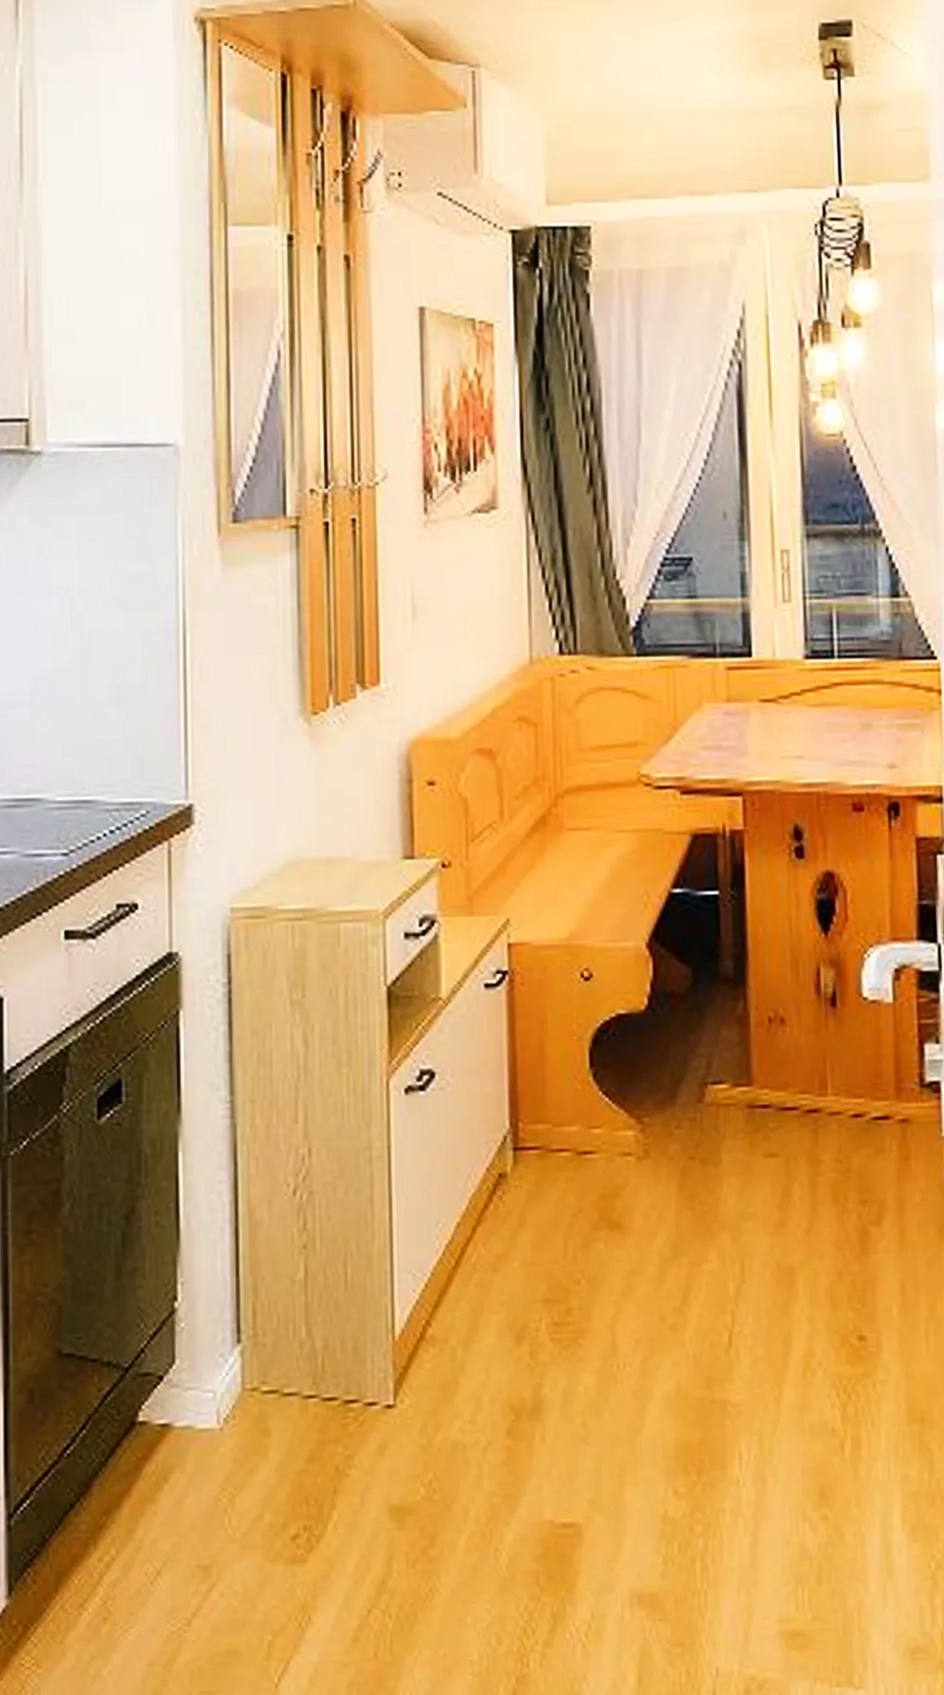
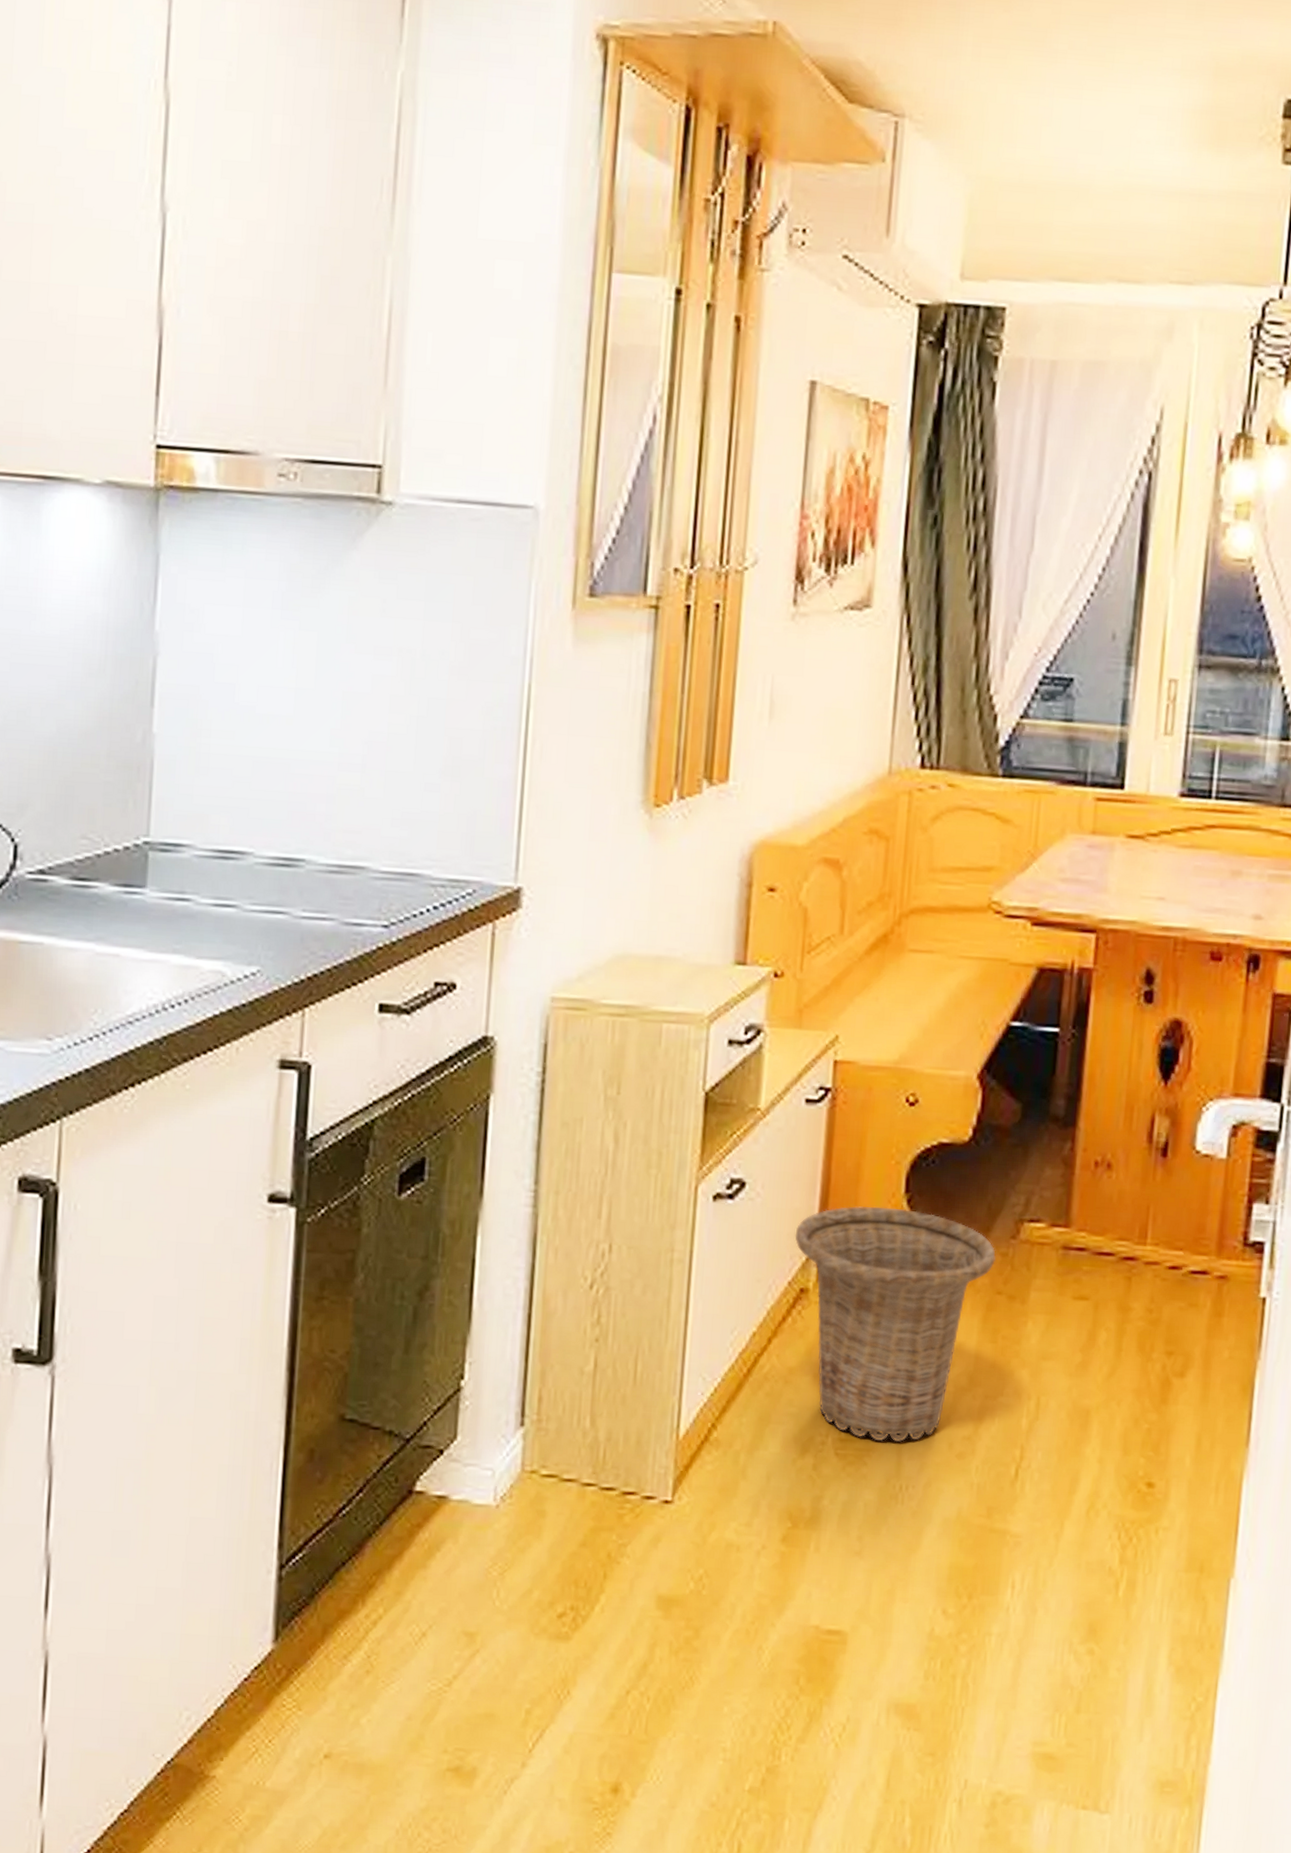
basket: none [488,1083,684,1322] -> present [795,1206,996,1442]

